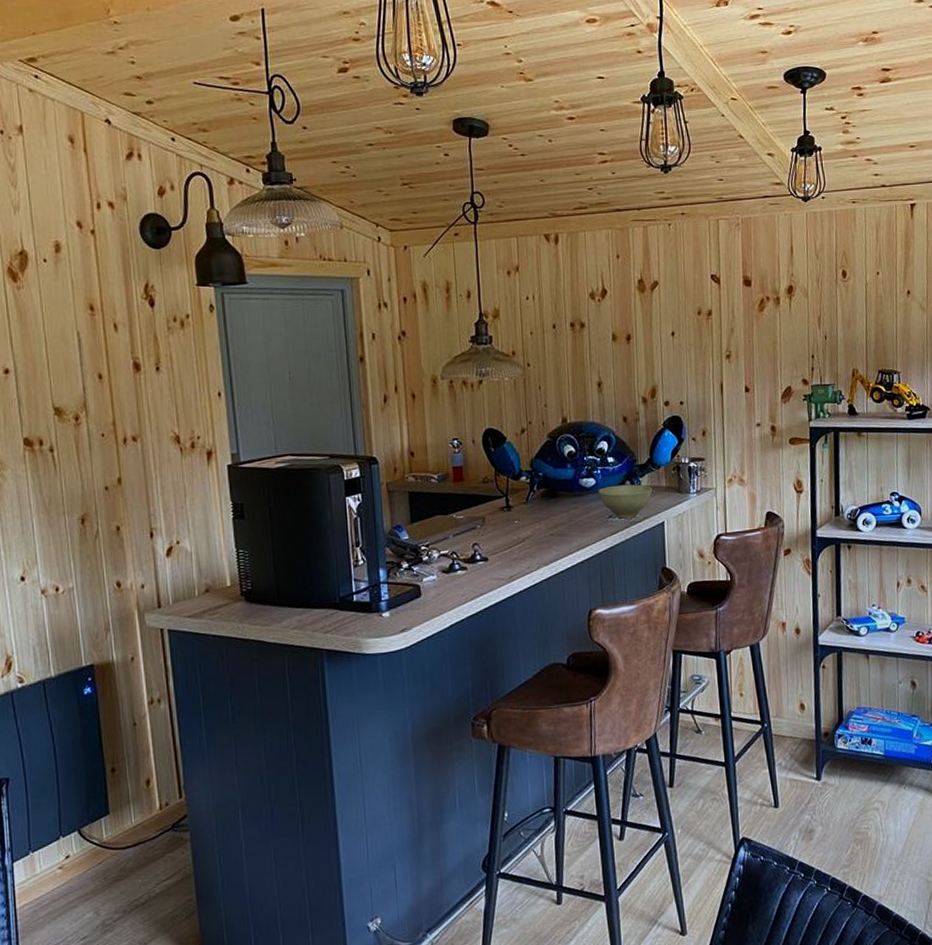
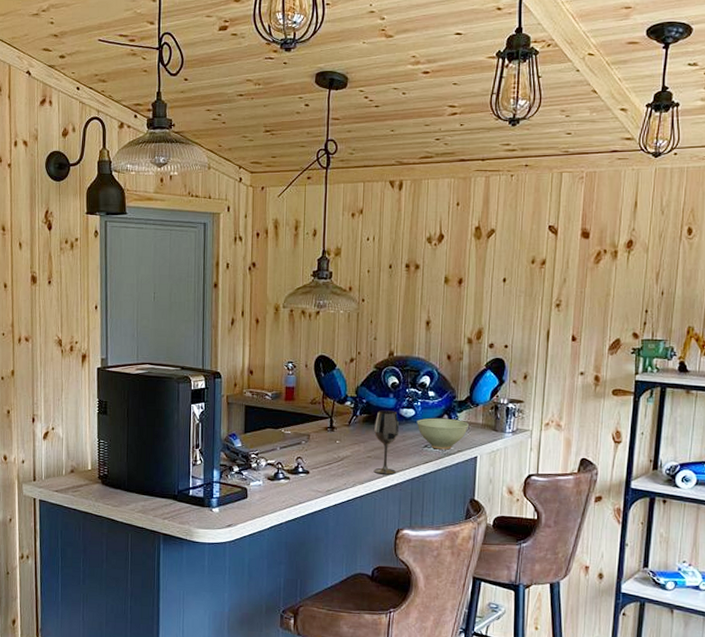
wine glass: none [554,482,582,552] -> present [373,410,400,475]

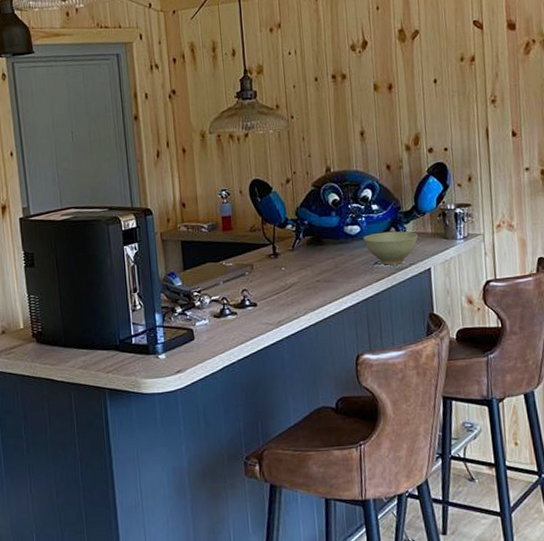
wine glass: present [373,410,400,475] -> none [320,229,348,298]

